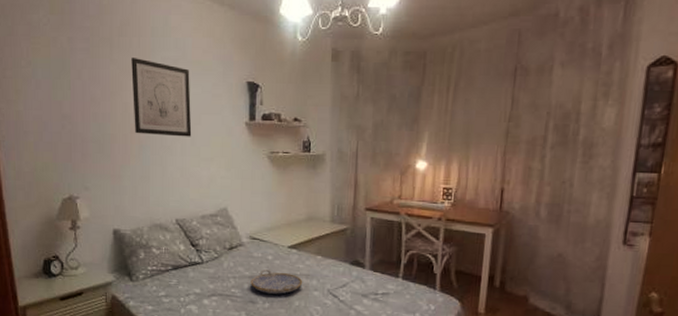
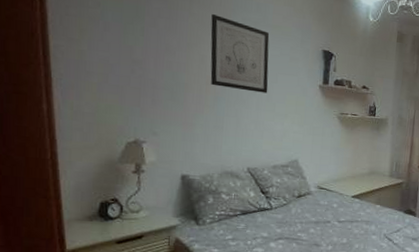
serving tray: present [250,269,303,294] -> none [316,216,363,238]

